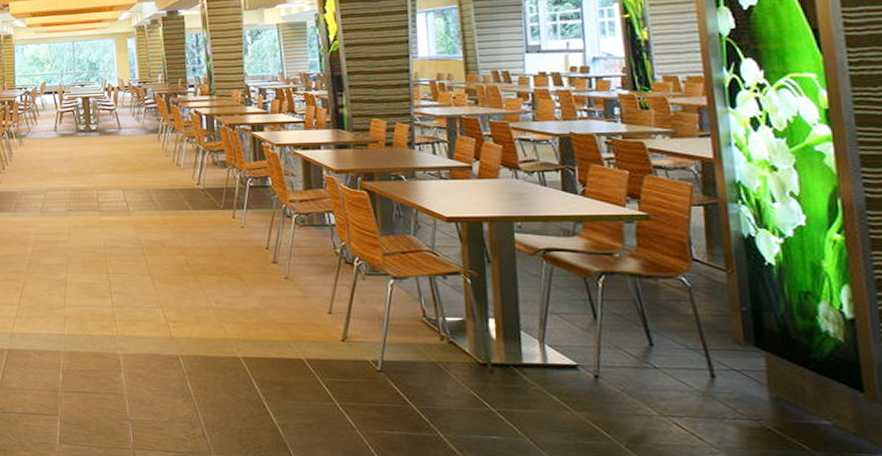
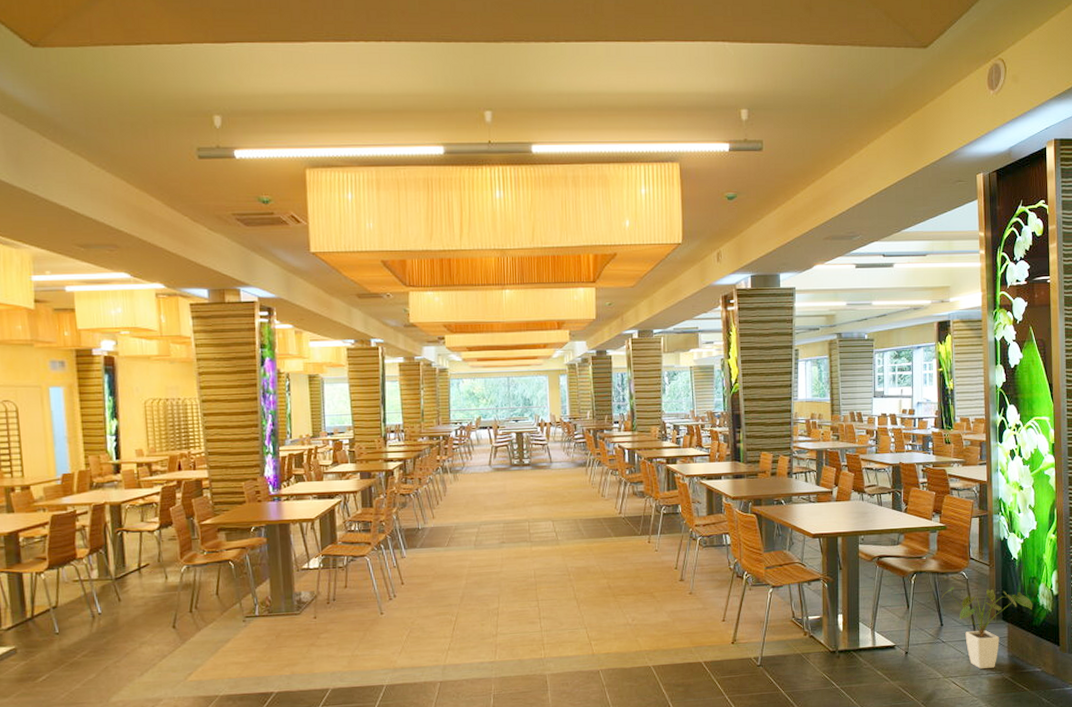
house plant: none [649,295,810,411] -> present [942,586,1033,669]

